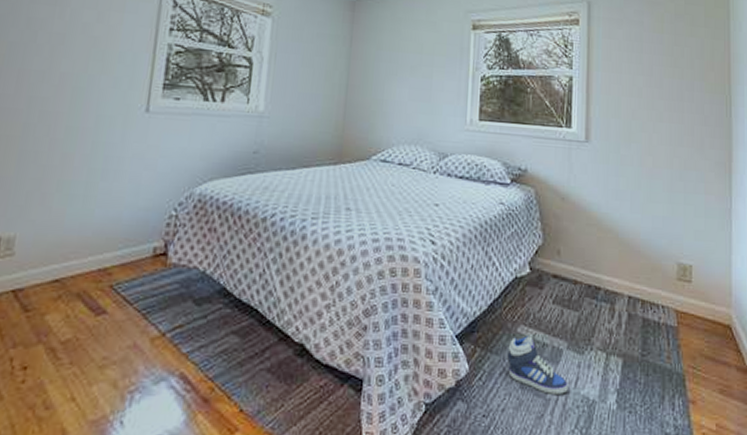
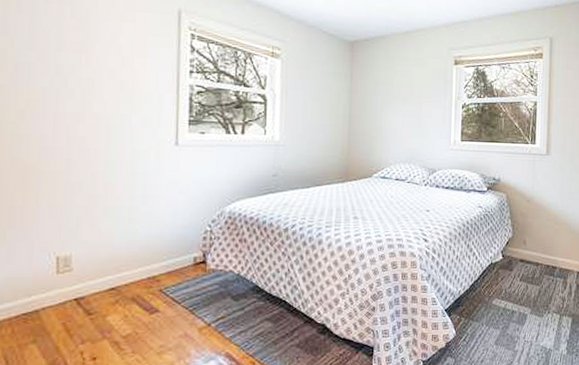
sneaker: present [507,334,568,394] -> none [485,305,531,347]

